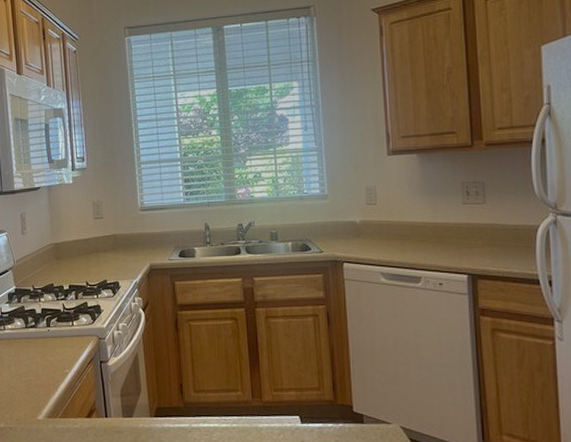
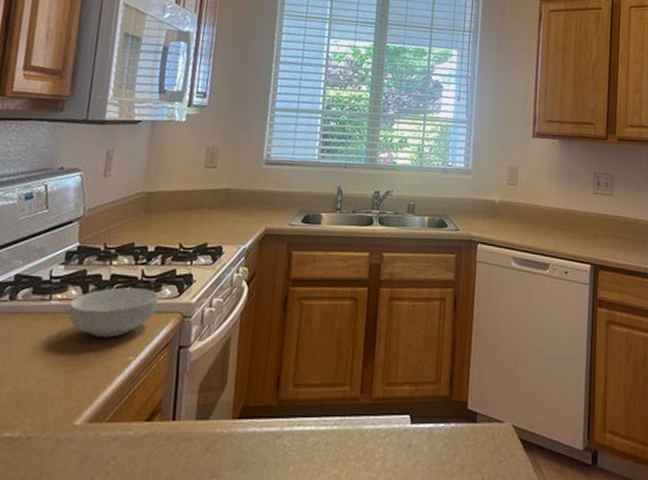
cereal bowl: none [18,318,79,356] -> present [68,287,159,338]

